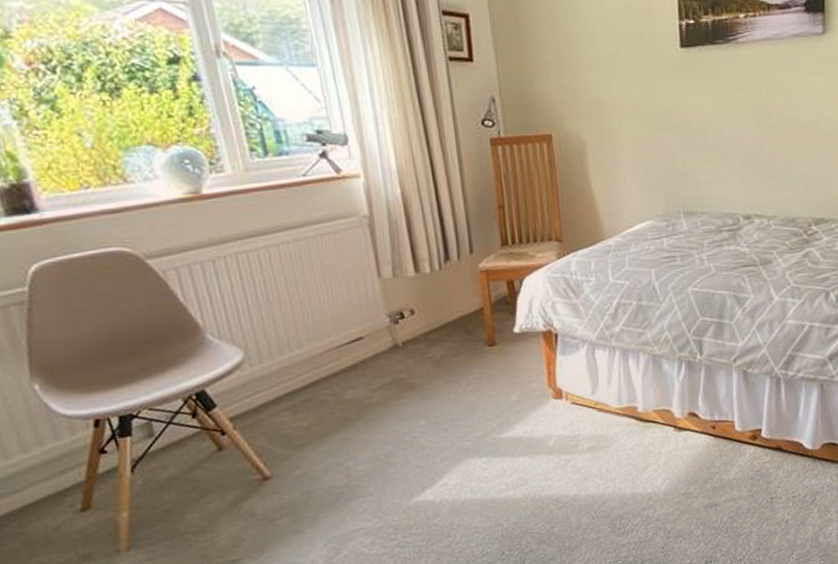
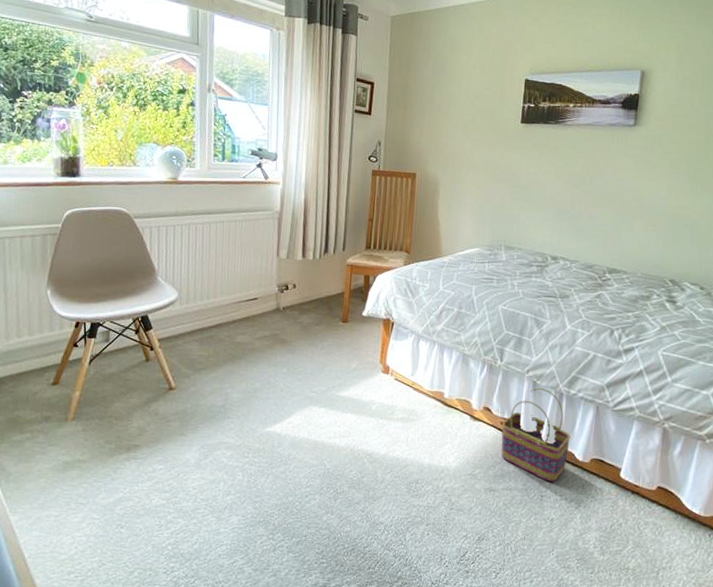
basket: none [714,376,796,481] -> present [501,387,571,482]

